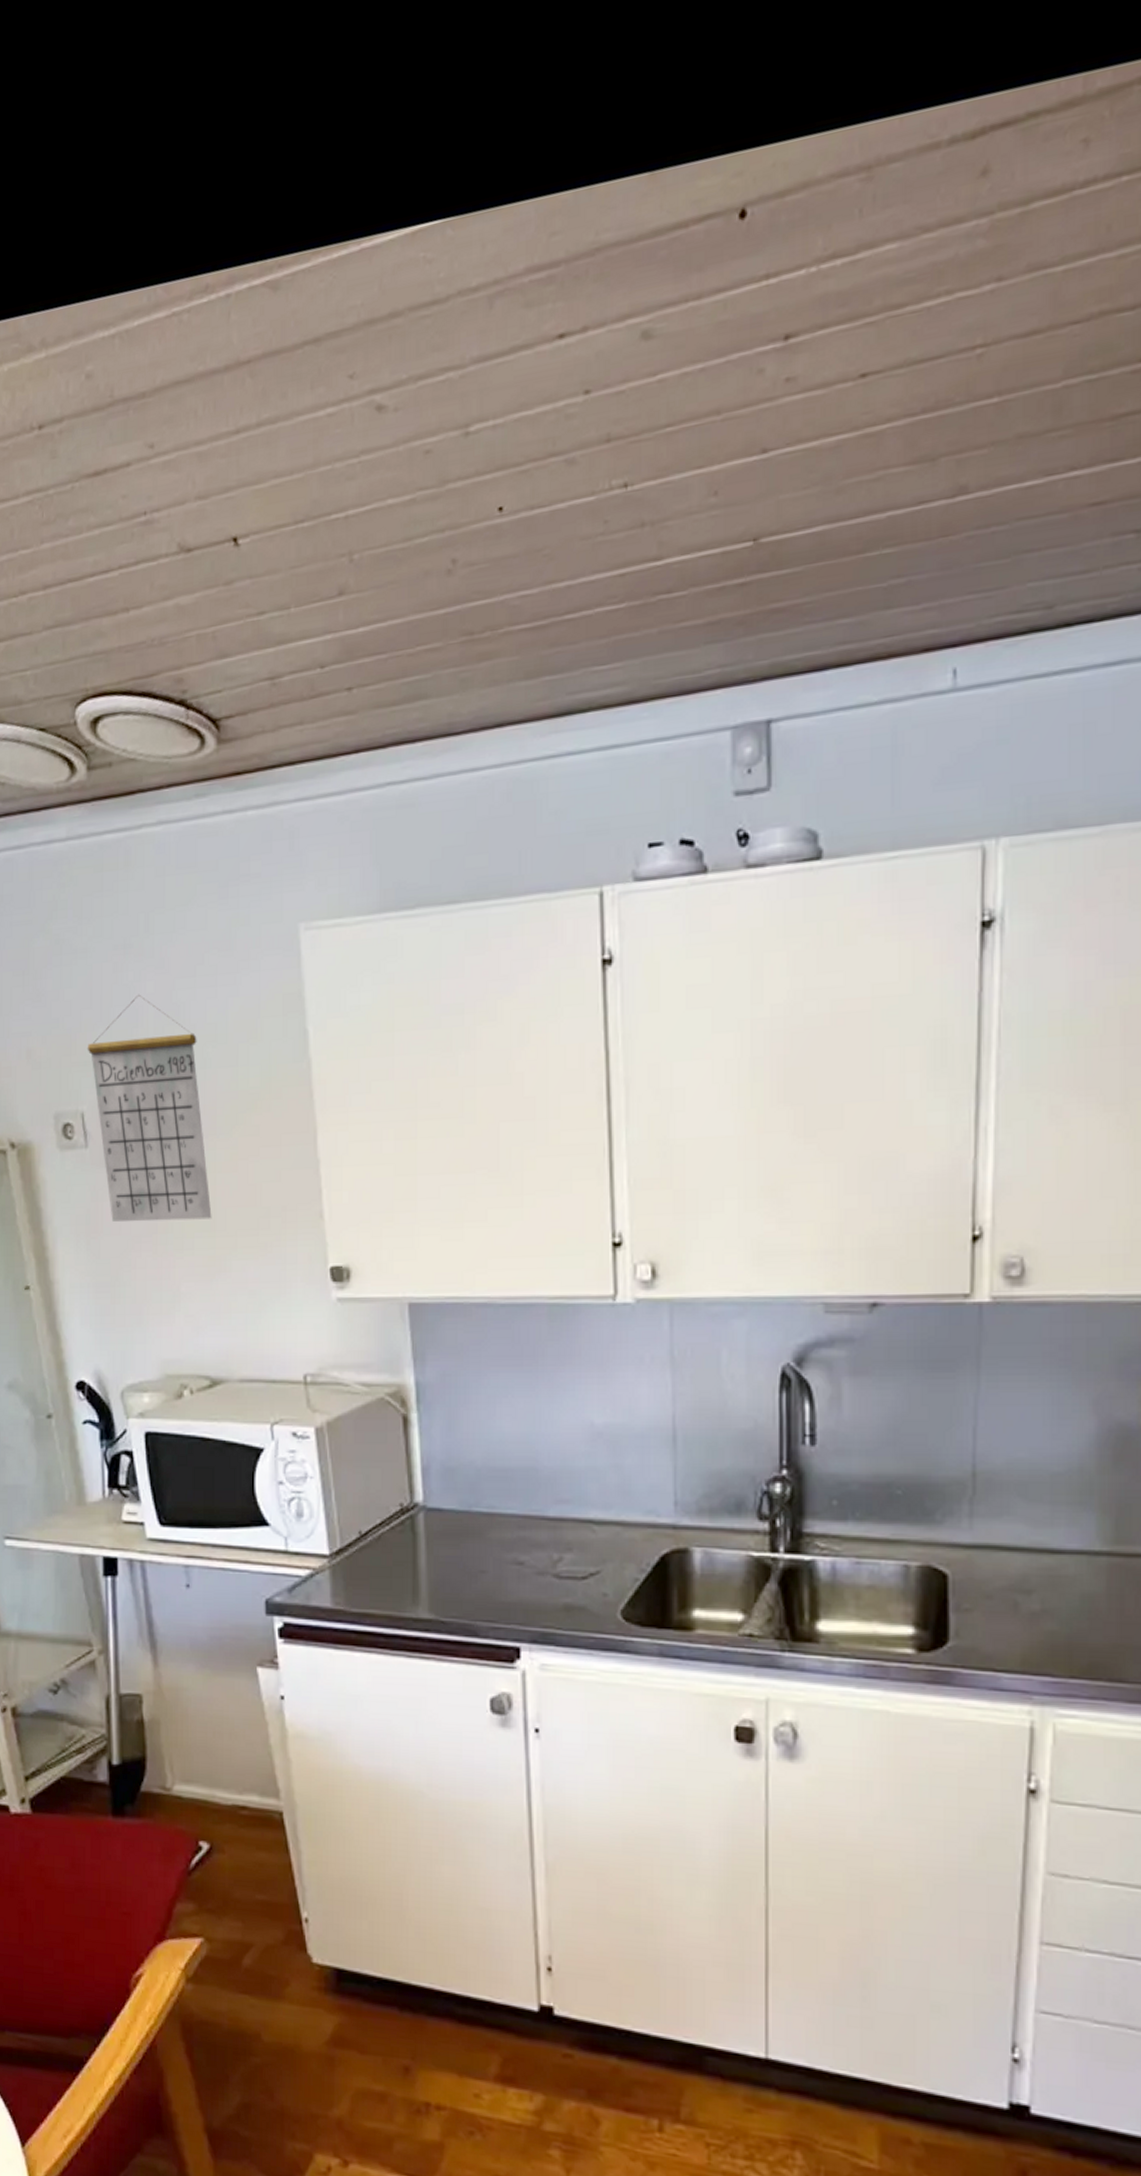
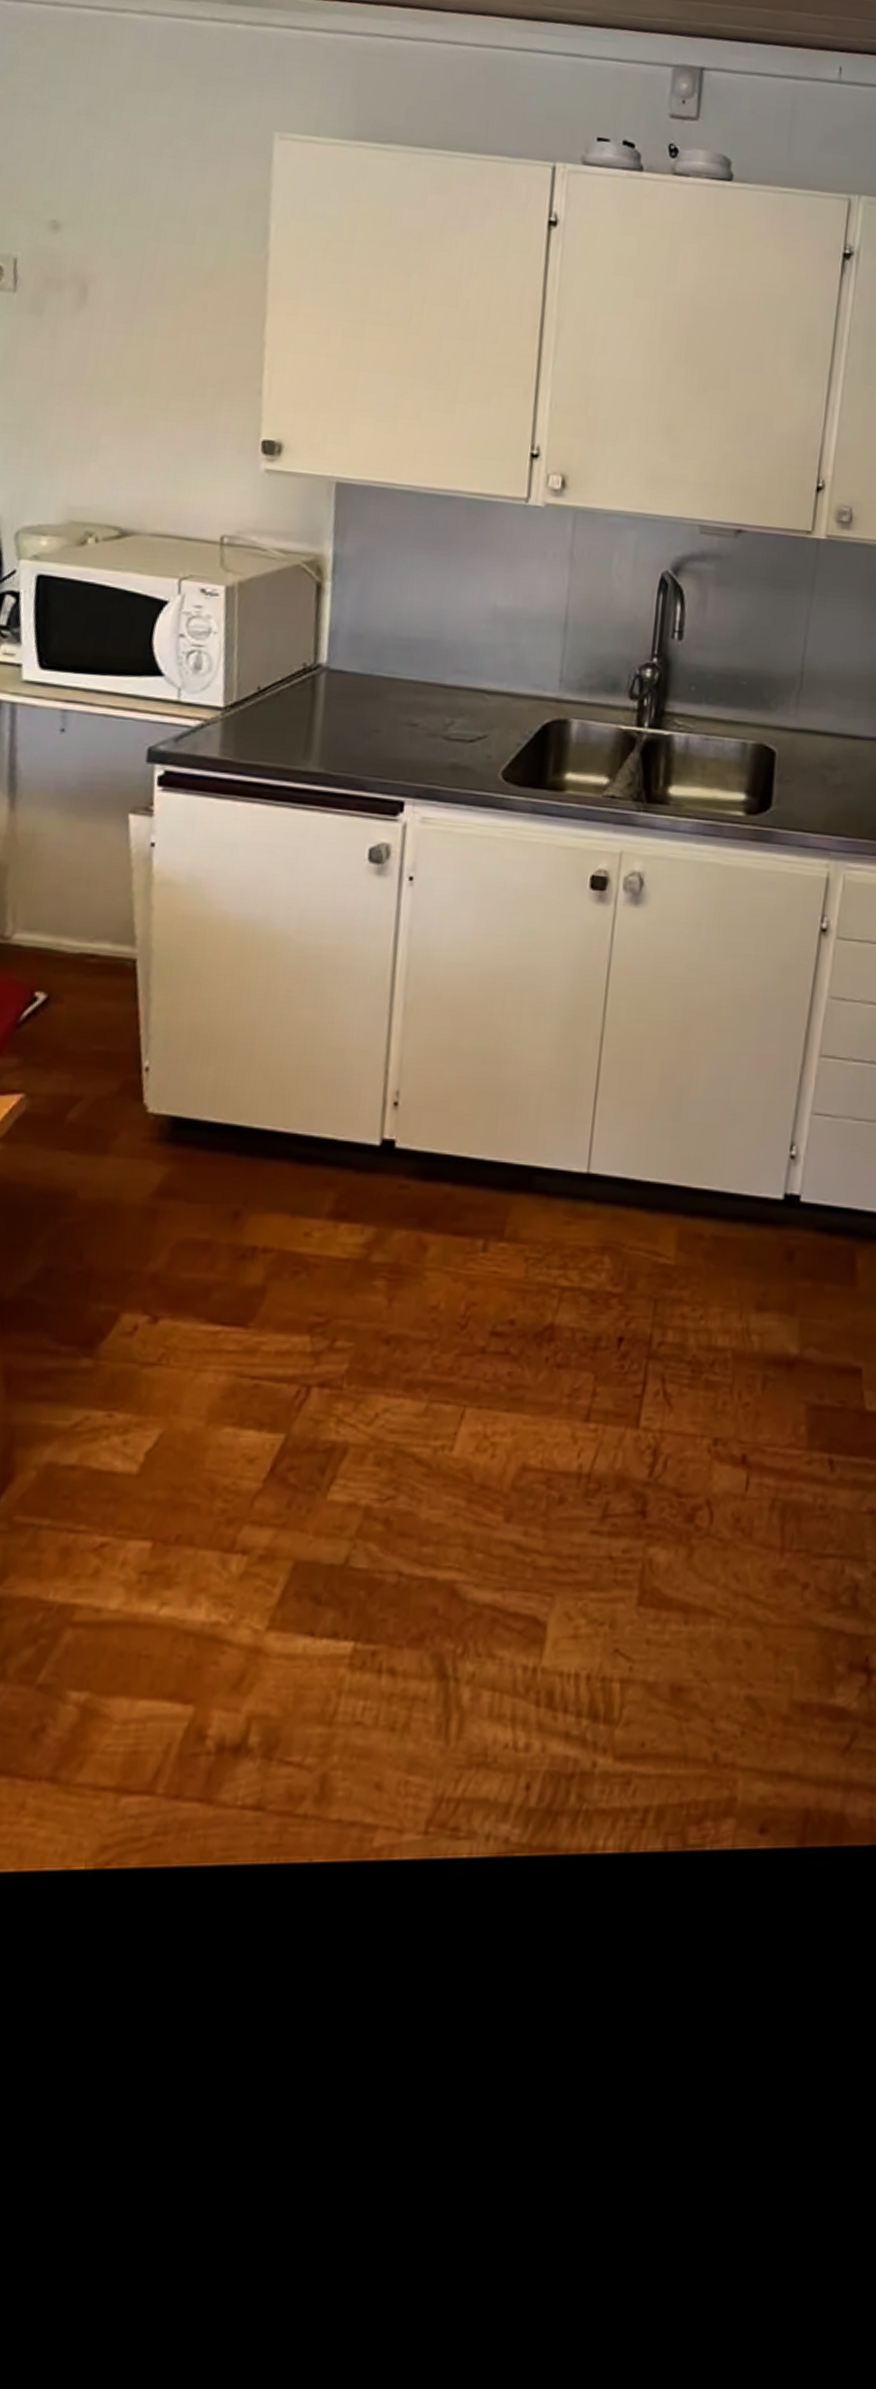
calendar: present [87,994,212,1222] -> none [31,160,154,380]

